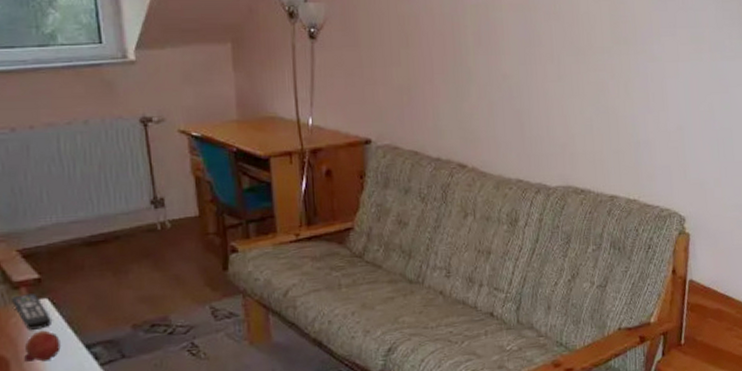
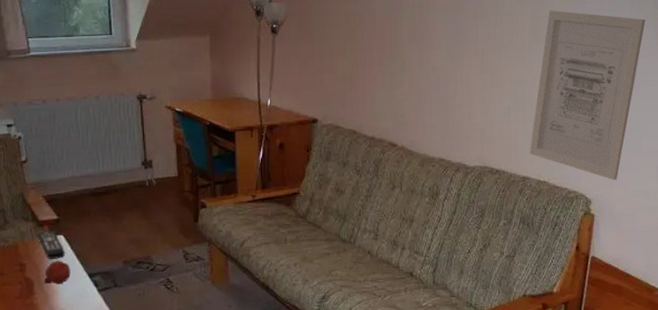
wall art: none [616,9,731,196] -> present [529,10,646,181]

